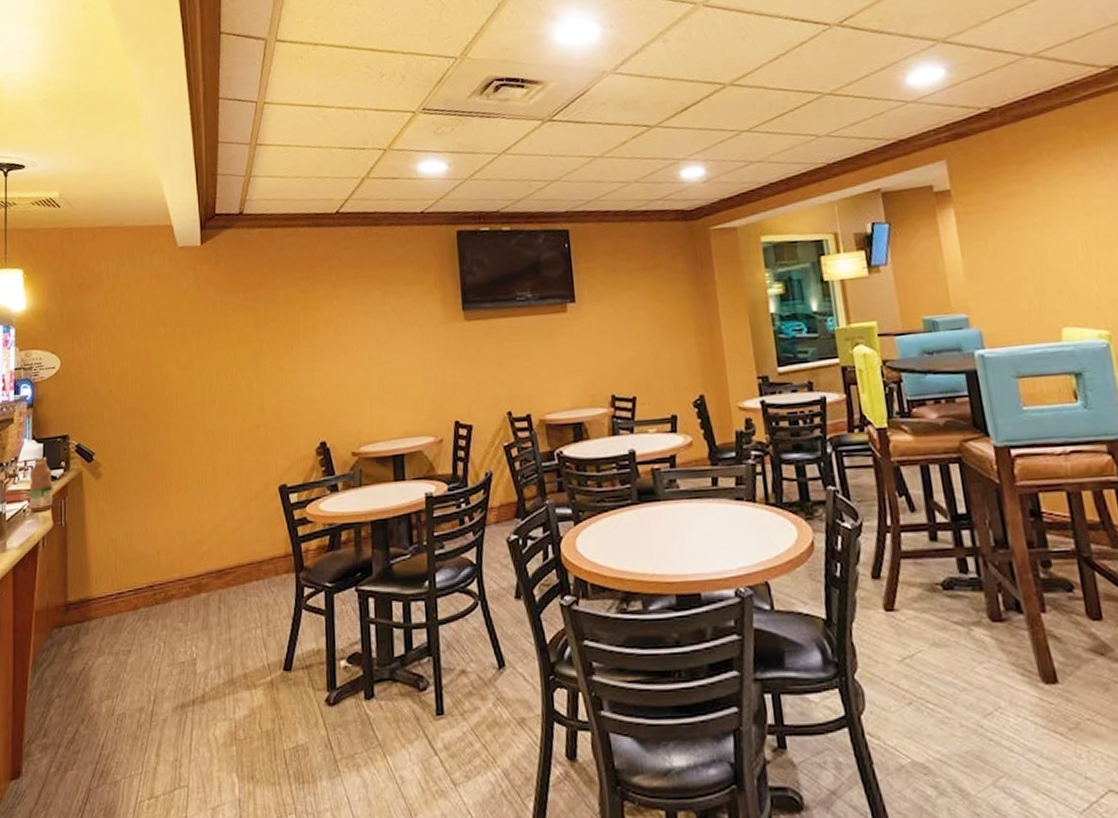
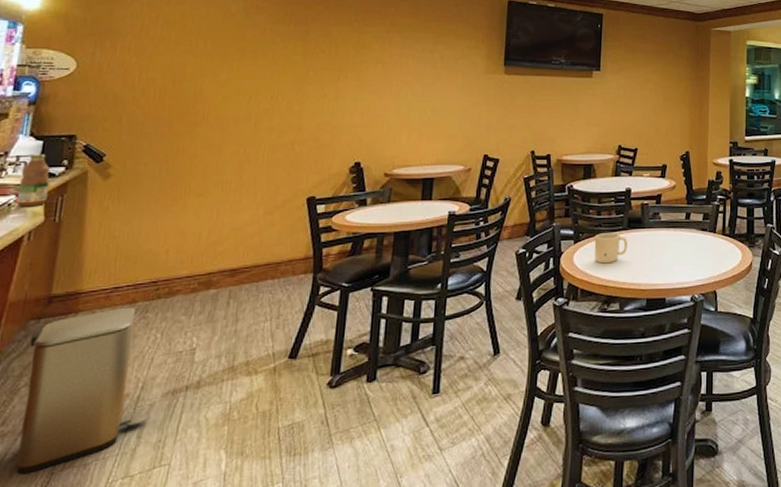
pedal bin: none [56,613,163,789] -> present [16,307,148,475]
mug: none [598,508,642,550] -> present [594,232,628,264]

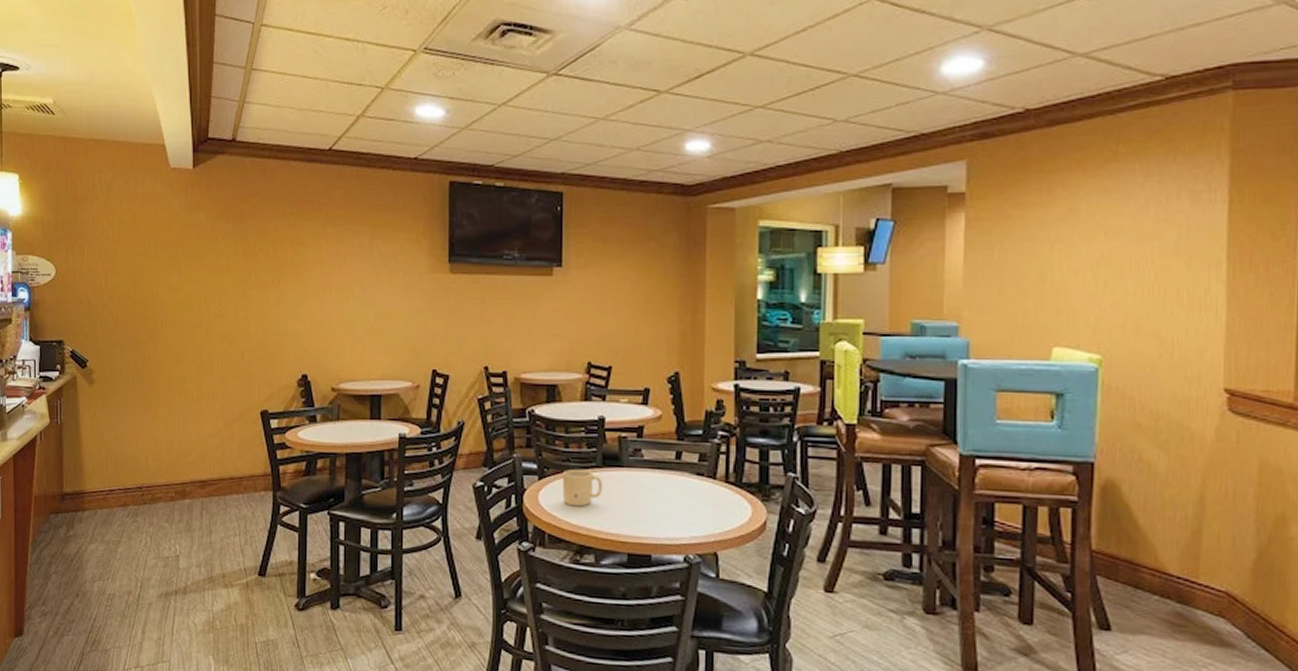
juice bottle: present [16,154,50,207] -> none [27,358,49,409]
pedal bin: present [16,307,148,475] -> none [53,509,148,651]

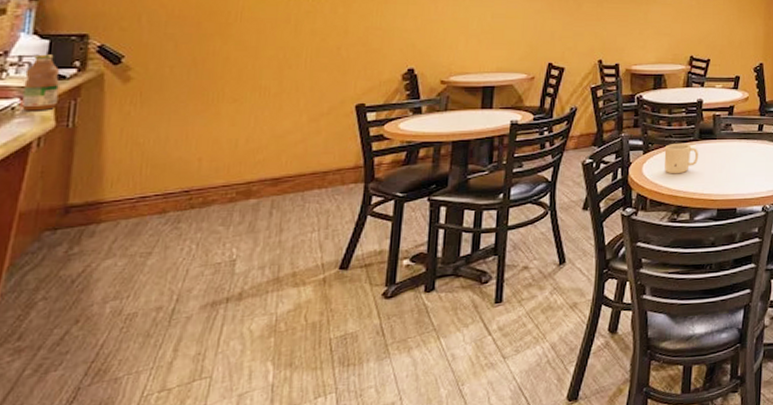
juice bottle: none [27,358,49,409] -> present [21,54,60,111]

